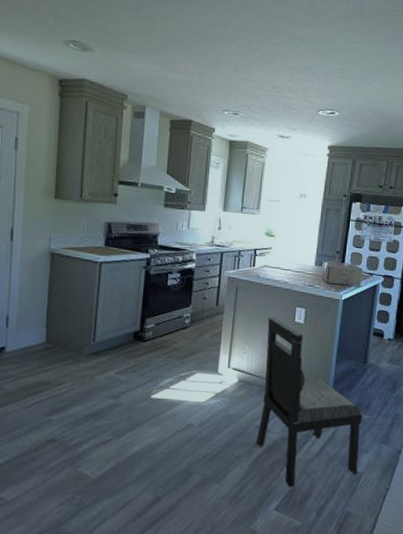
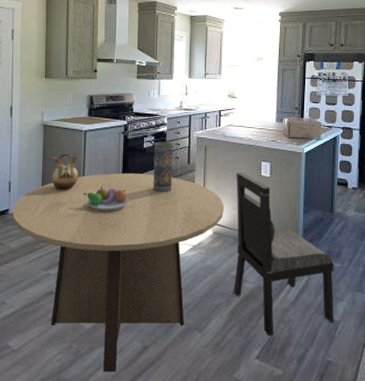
dining table: none [9,311,253,525] -> present [12,173,225,373]
ceramic pitcher: none [58,286,92,329] -> present [51,153,79,191]
fruit bowl: none [95,324,147,354] -> present [83,185,129,212]
vase: none [175,279,201,336] -> present [153,141,173,193]

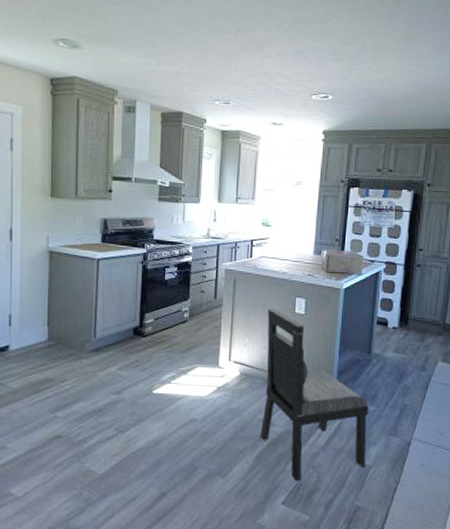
dining table: present [12,173,225,373] -> none [13,307,254,520]
ceramic pitcher: present [51,153,79,191] -> none [59,283,90,326]
fruit bowl: present [83,185,129,212] -> none [95,320,147,350]
vase: present [153,141,173,193] -> none [175,273,199,330]

